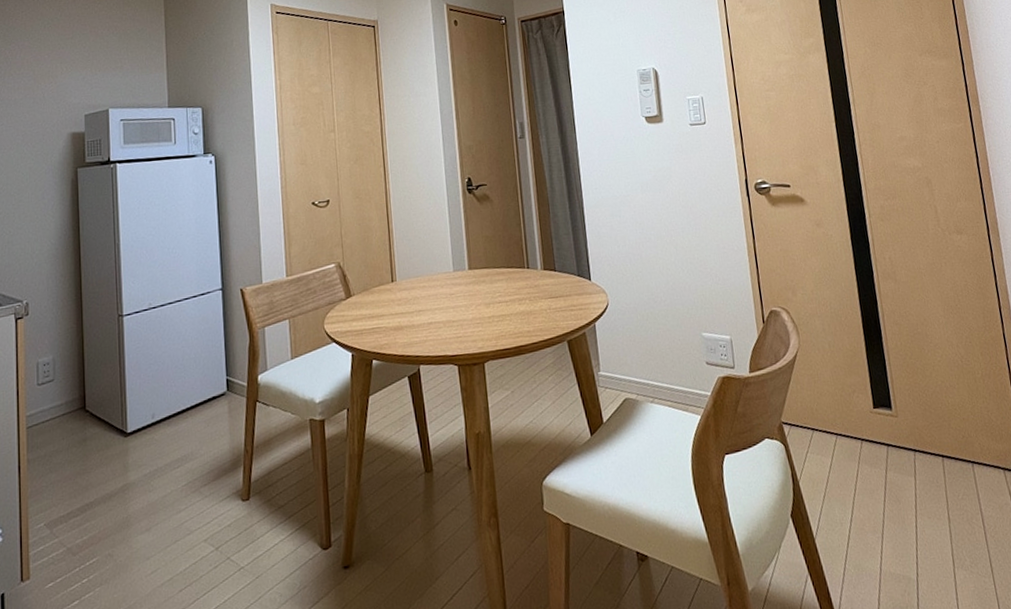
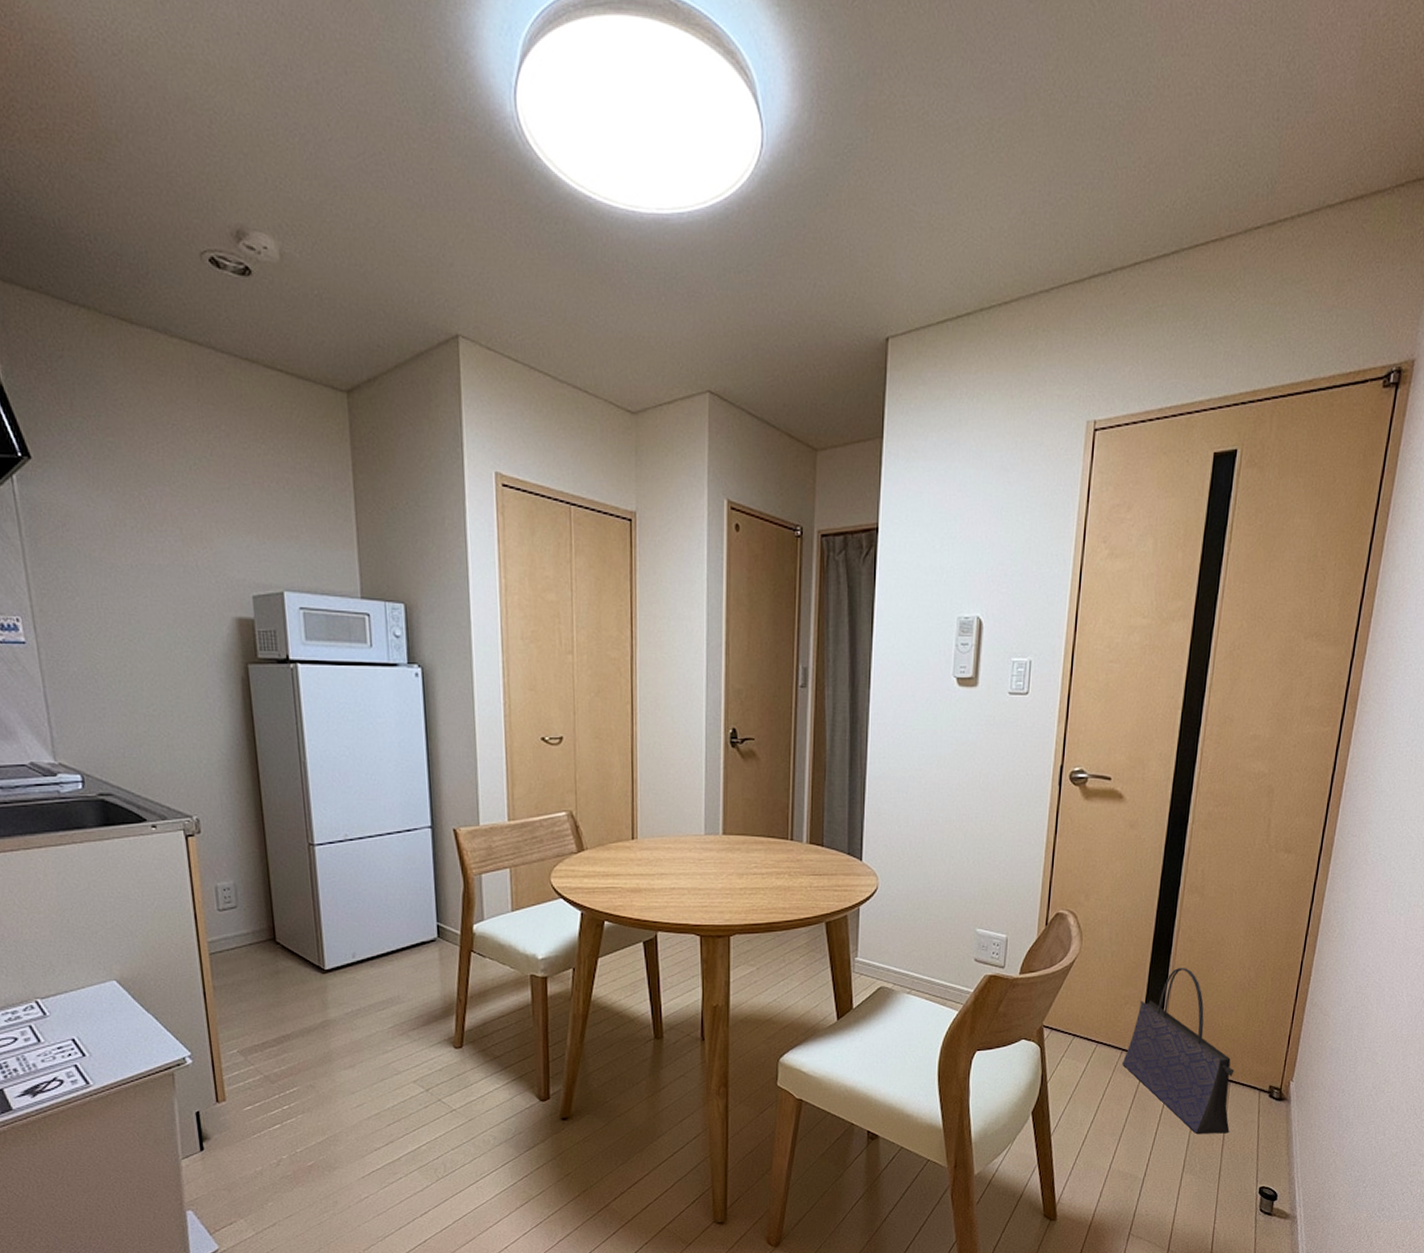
tote bag: none [865,350,988,523] -> present [1122,967,1235,1134]

